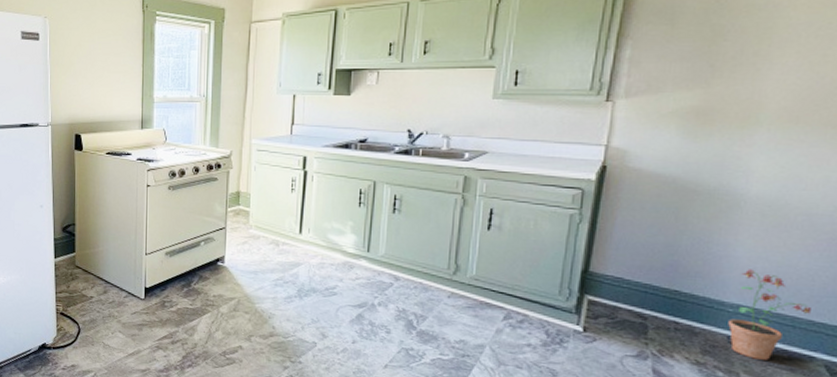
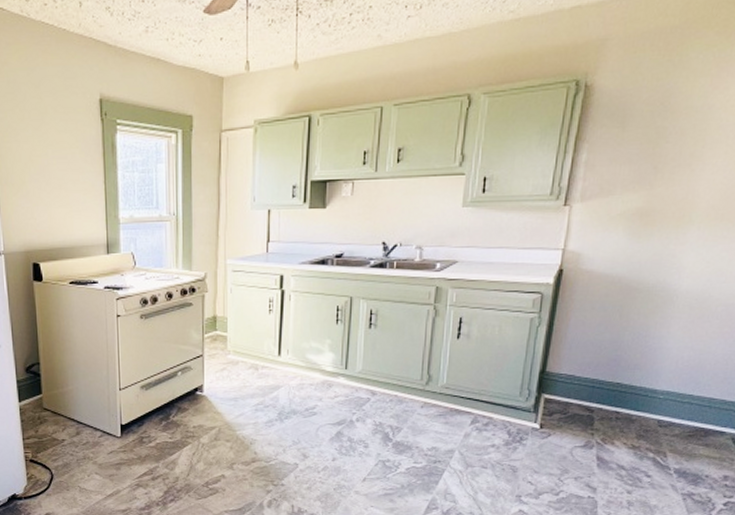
potted plant: present [728,269,811,360] -> none [659,358,724,439]

